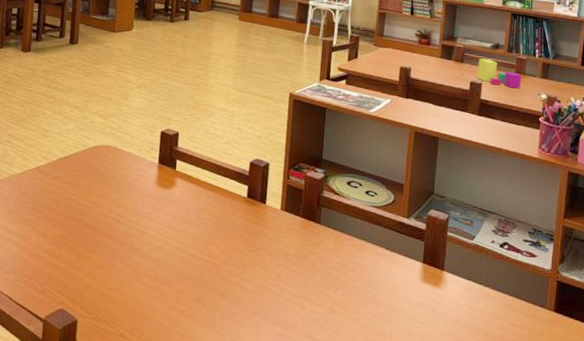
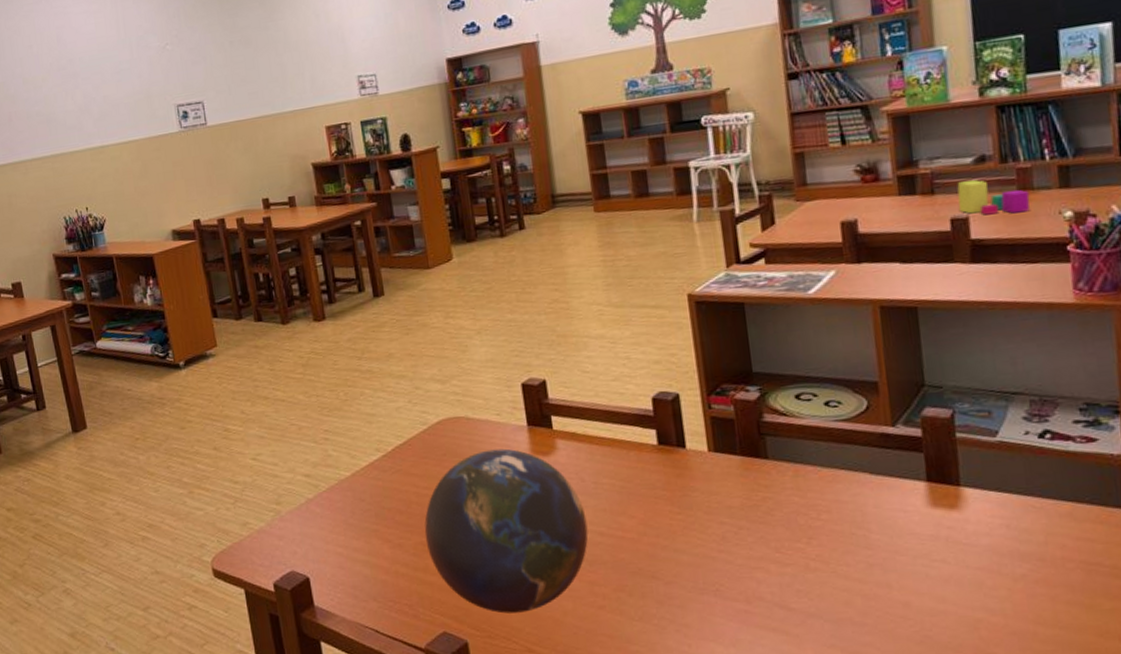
globe: none [64,175,186,305] -> present [424,448,589,614]

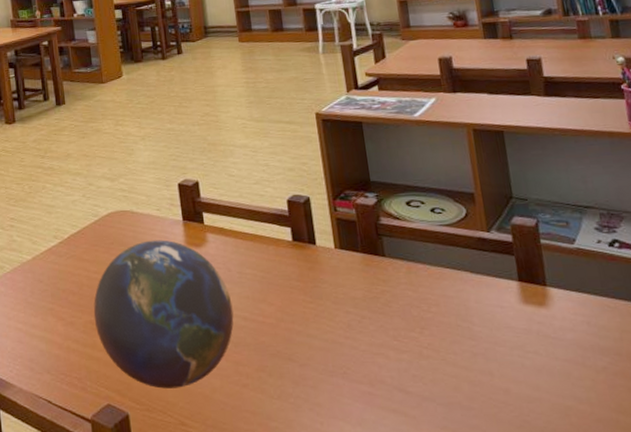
toy blocks: present [957,180,1030,216] -> none [530,29,590,58]

